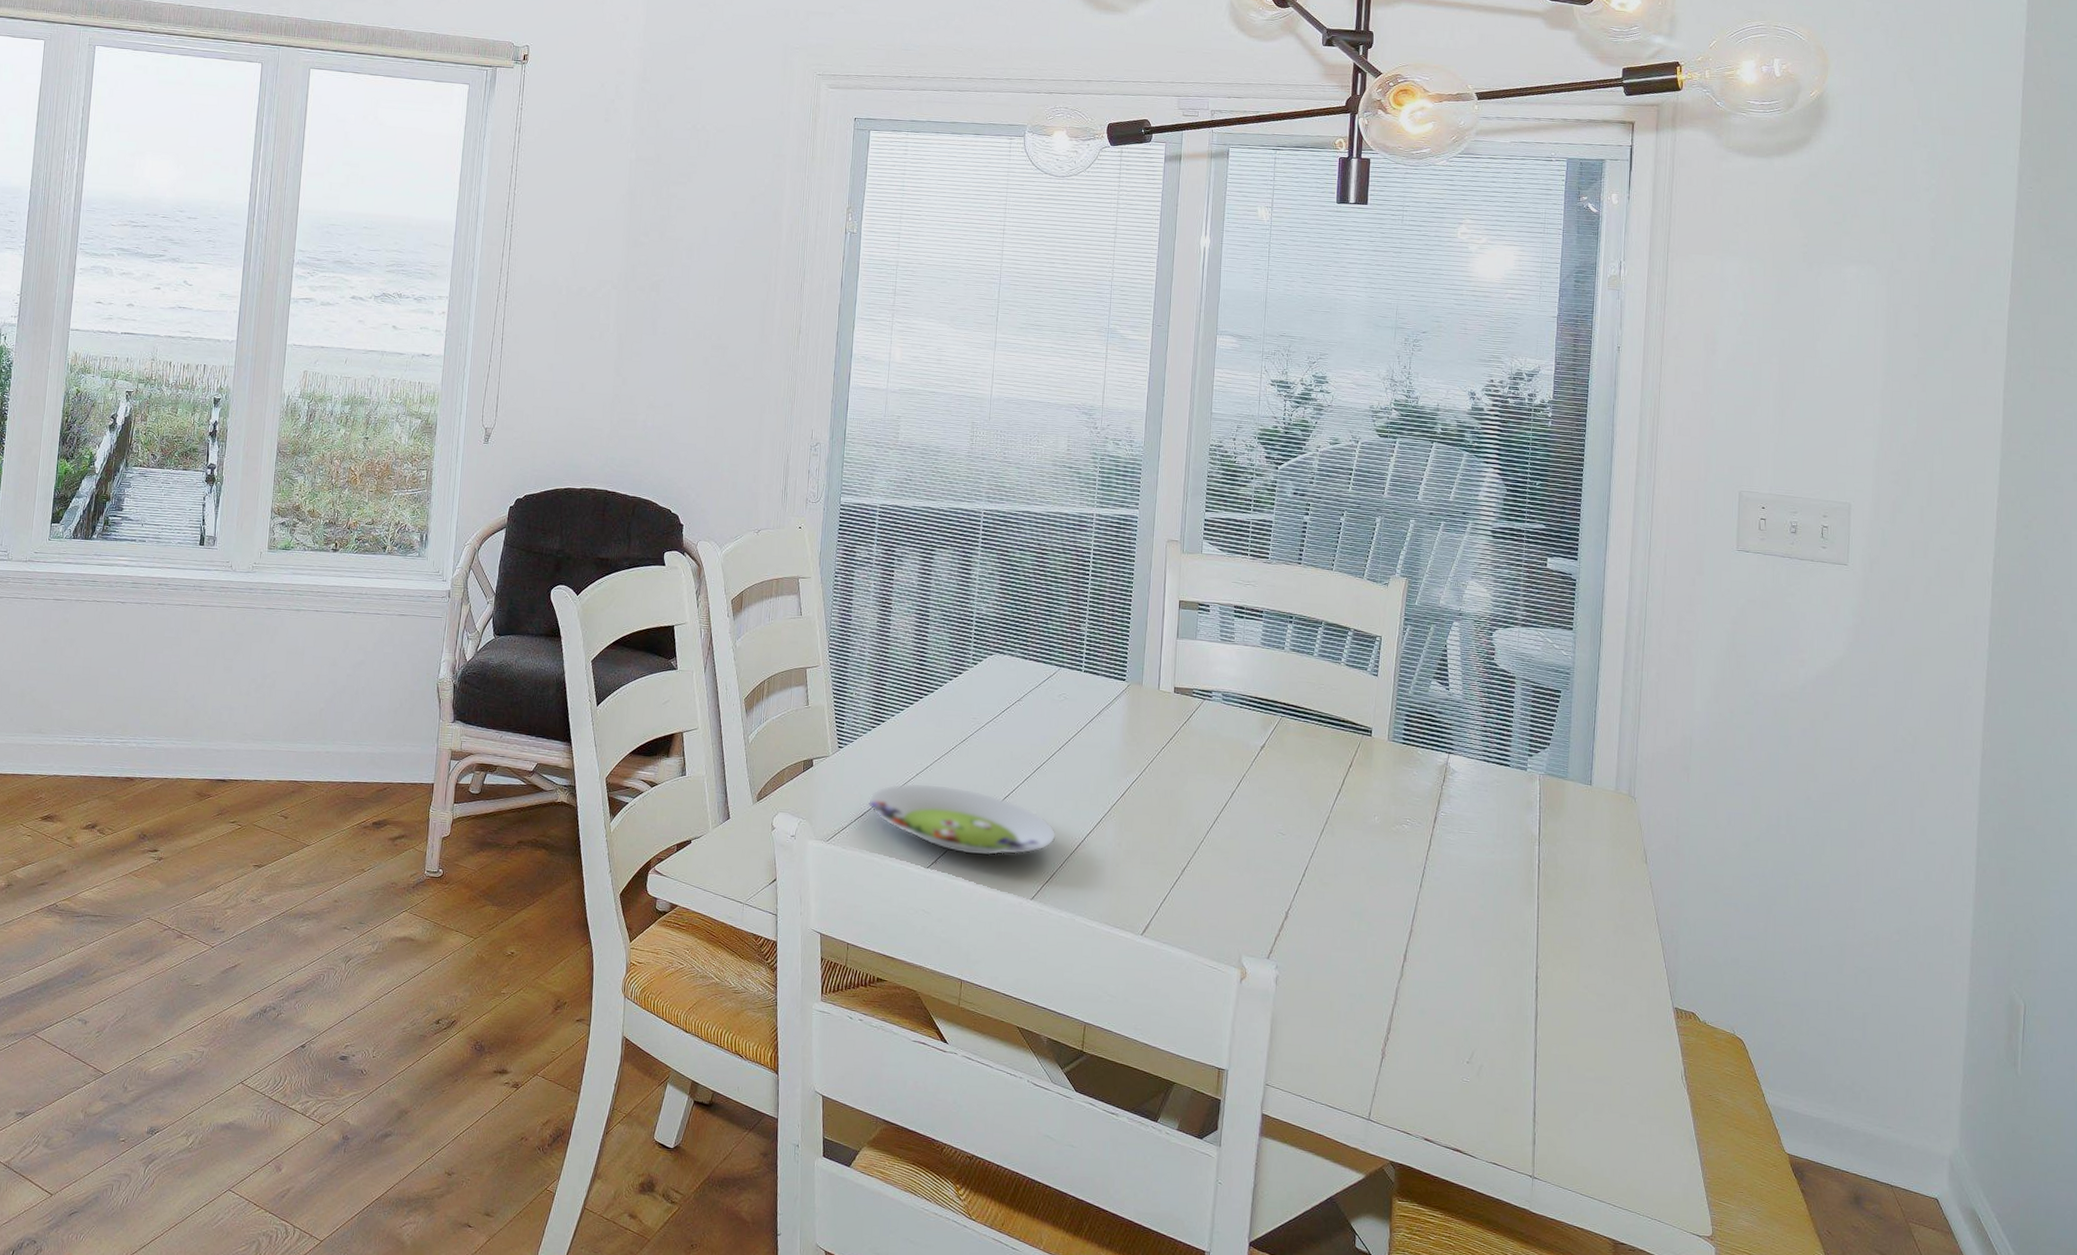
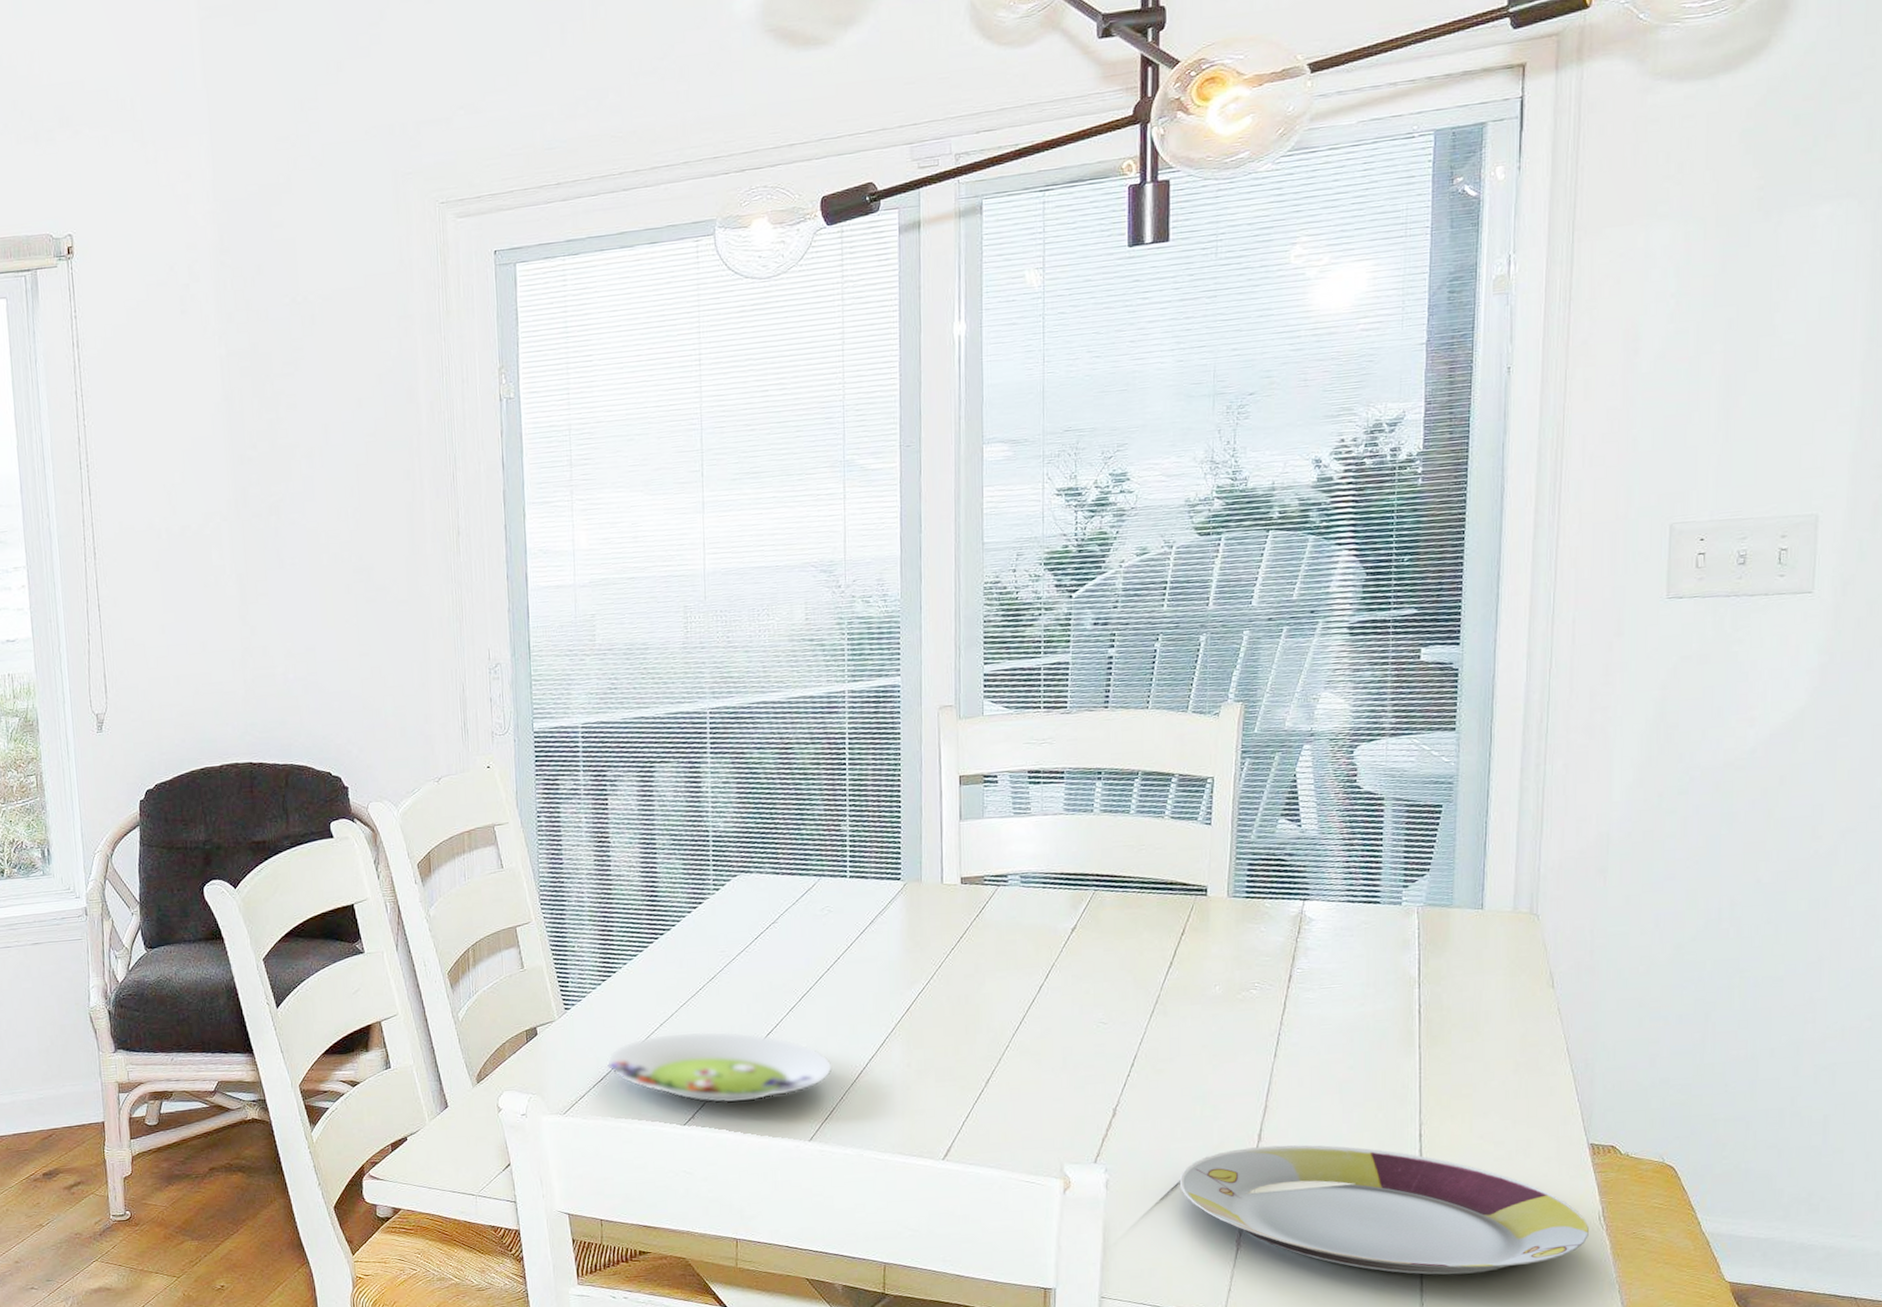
plate: none [1337,965,1673,1113] -> present [1179,1145,1589,1275]

